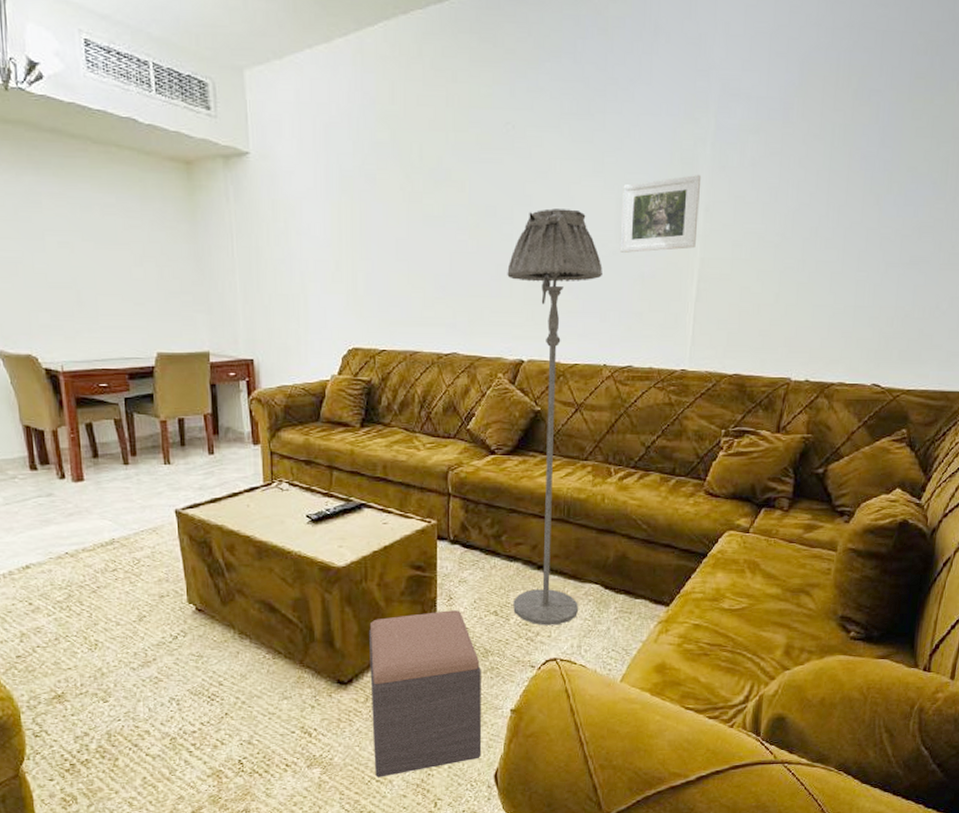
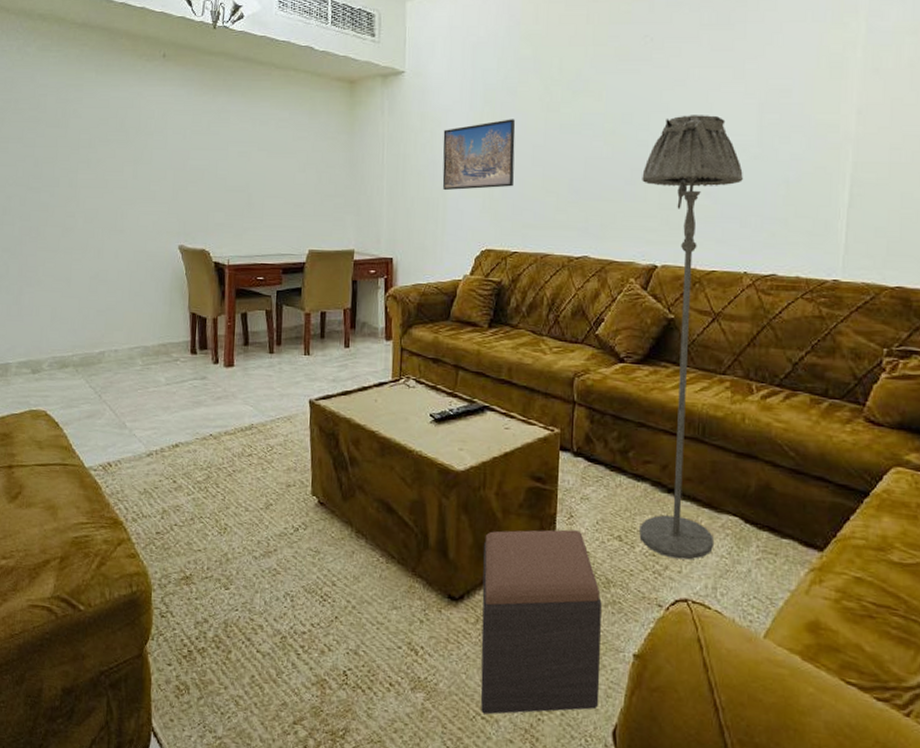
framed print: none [298,209,377,287] -> present [442,119,516,191]
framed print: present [619,174,702,253] -> none [761,77,852,157]

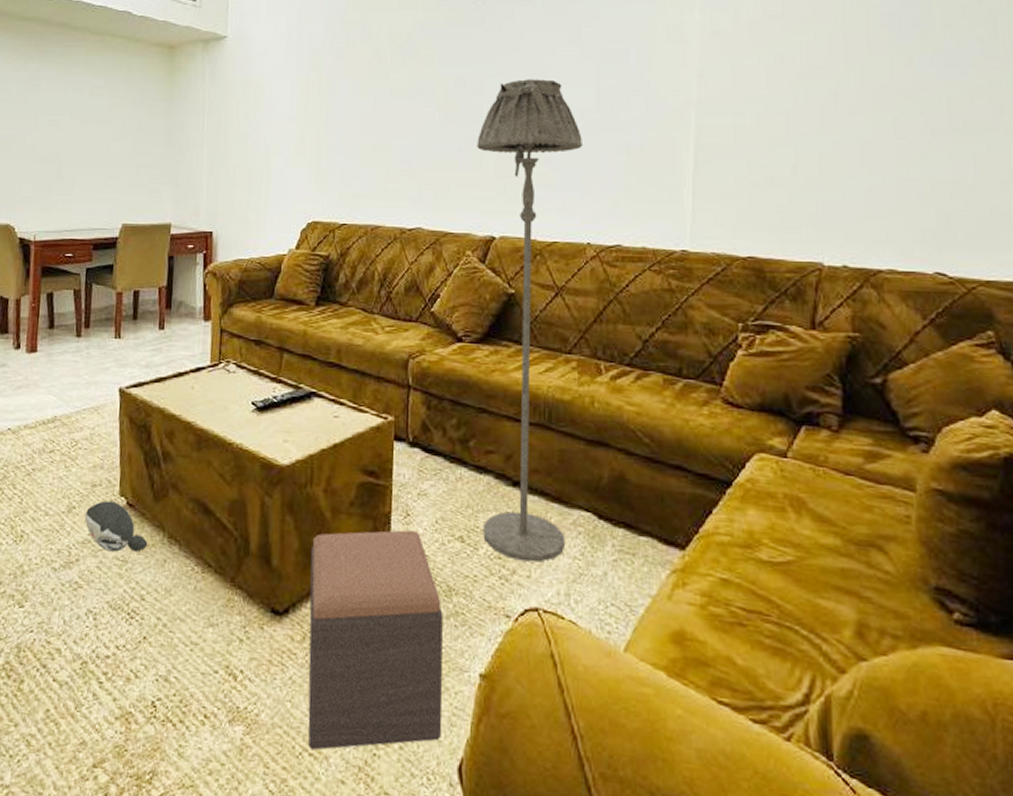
plush toy: none [280,499,338,544] -> present [84,500,148,552]
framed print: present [442,119,516,191] -> none [266,84,343,160]

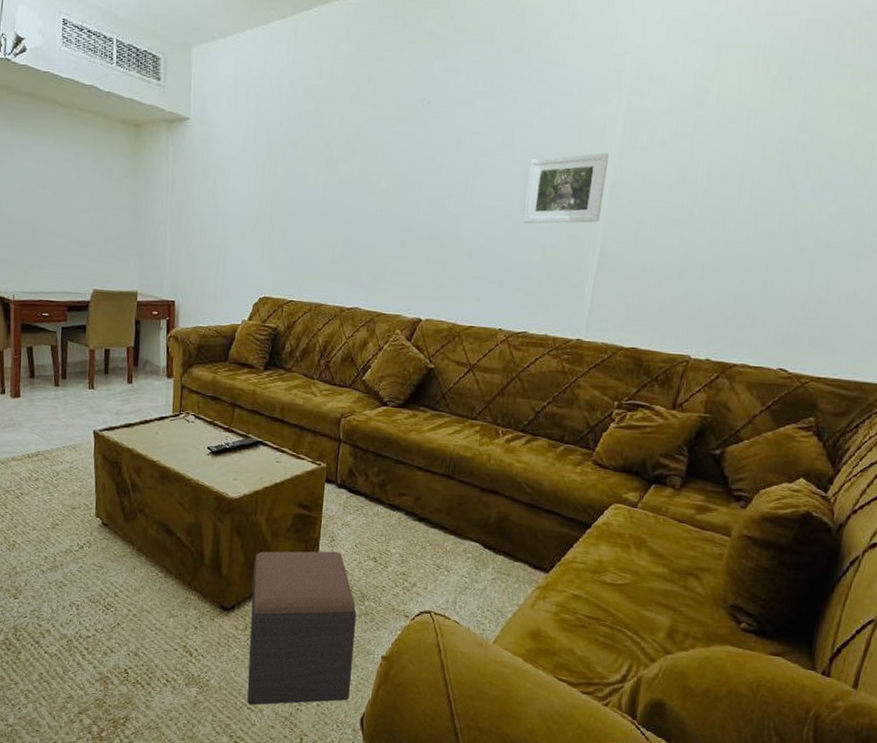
plush toy: present [84,500,148,552] -> none [66,520,120,560]
floor lamp: present [477,79,582,563] -> none [392,178,505,579]
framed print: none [601,40,691,122] -> present [522,152,610,224]

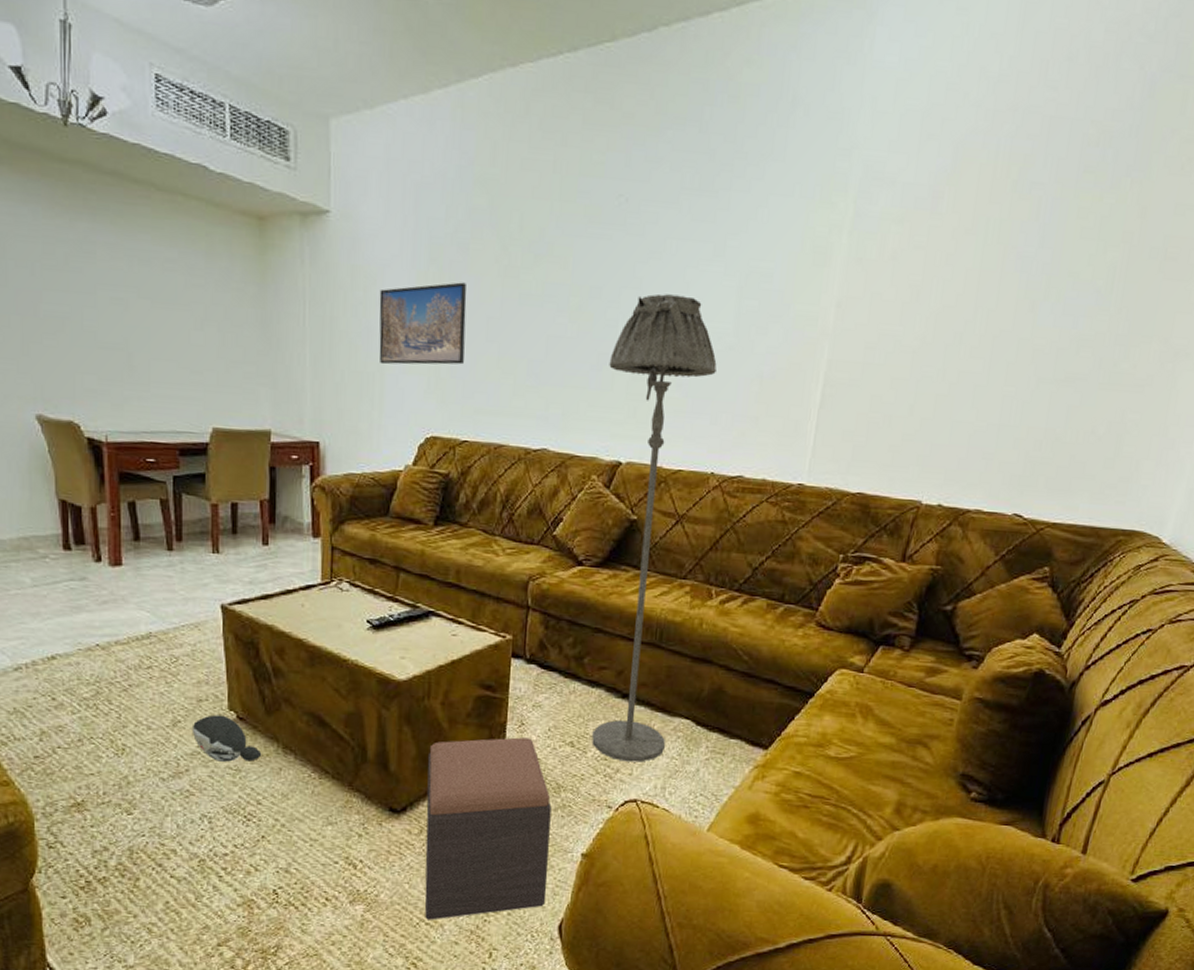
plush toy: none [66,520,120,560] -> present [191,714,262,762]
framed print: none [224,172,296,239] -> present [379,282,467,365]
floor lamp: none [392,178,505,579] -> present [592,293,717,763]
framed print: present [522,152,610,224] -> none [737,265,835,349]

